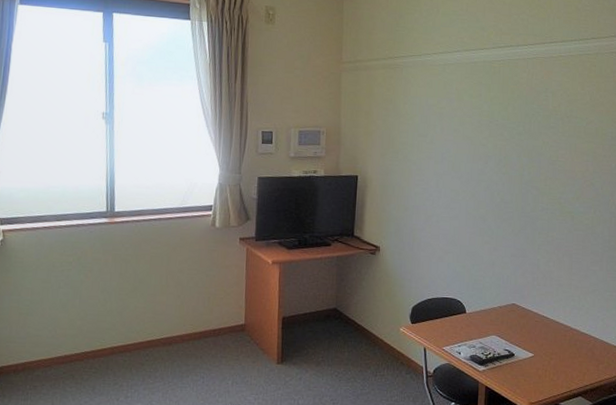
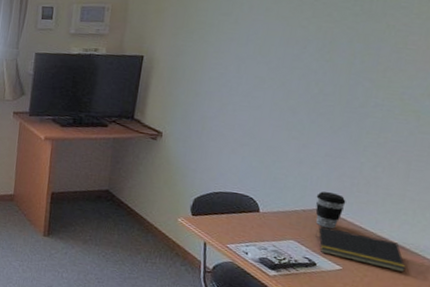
coffee cup: none [508,288,530,320] -> present [315,191,346,229]
notepad: none [511,319,579,352] -> present [316,226,406,273]

